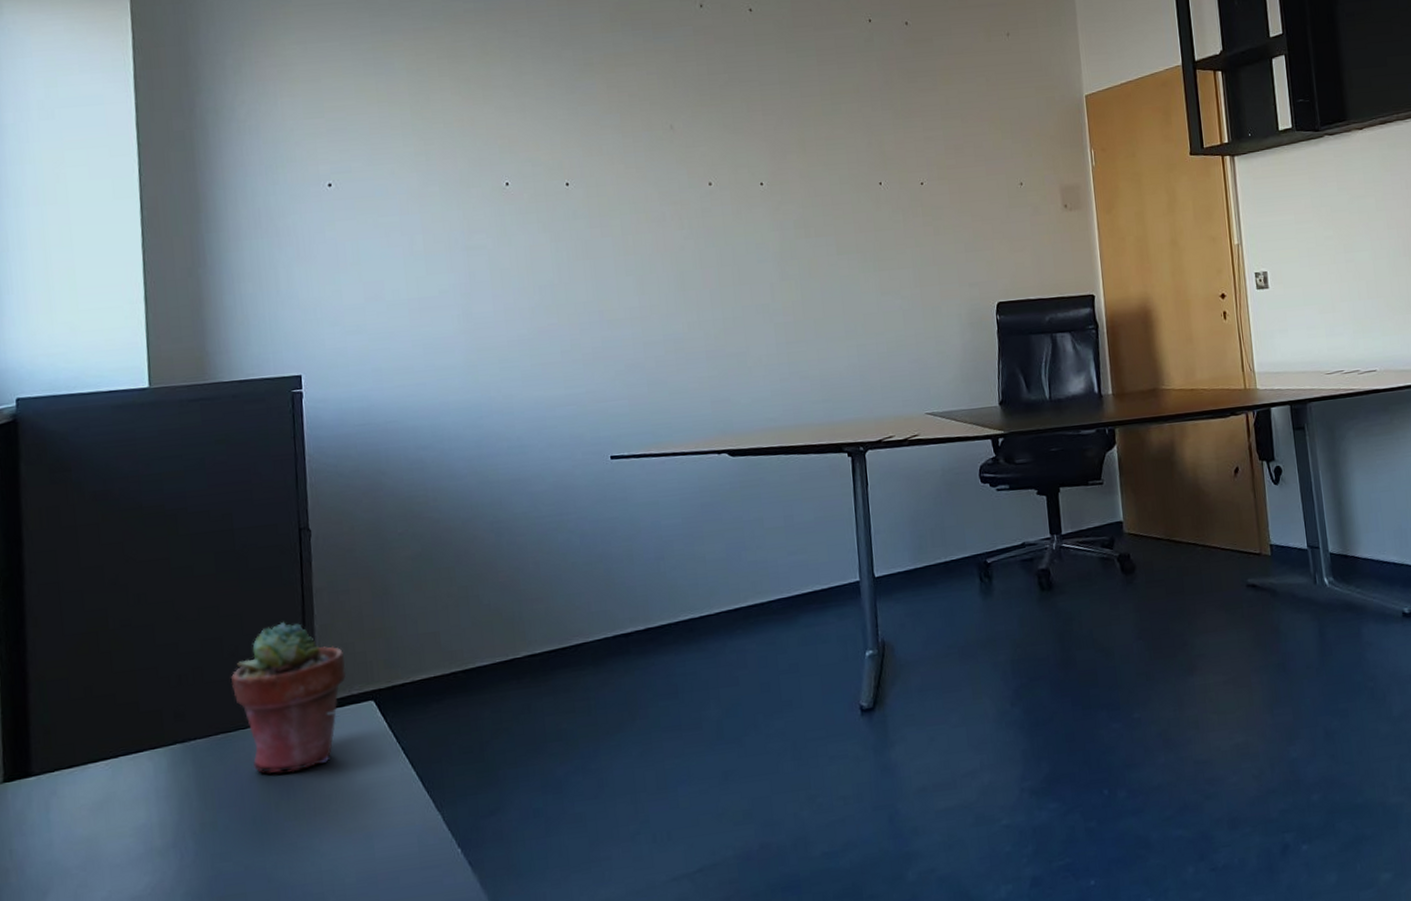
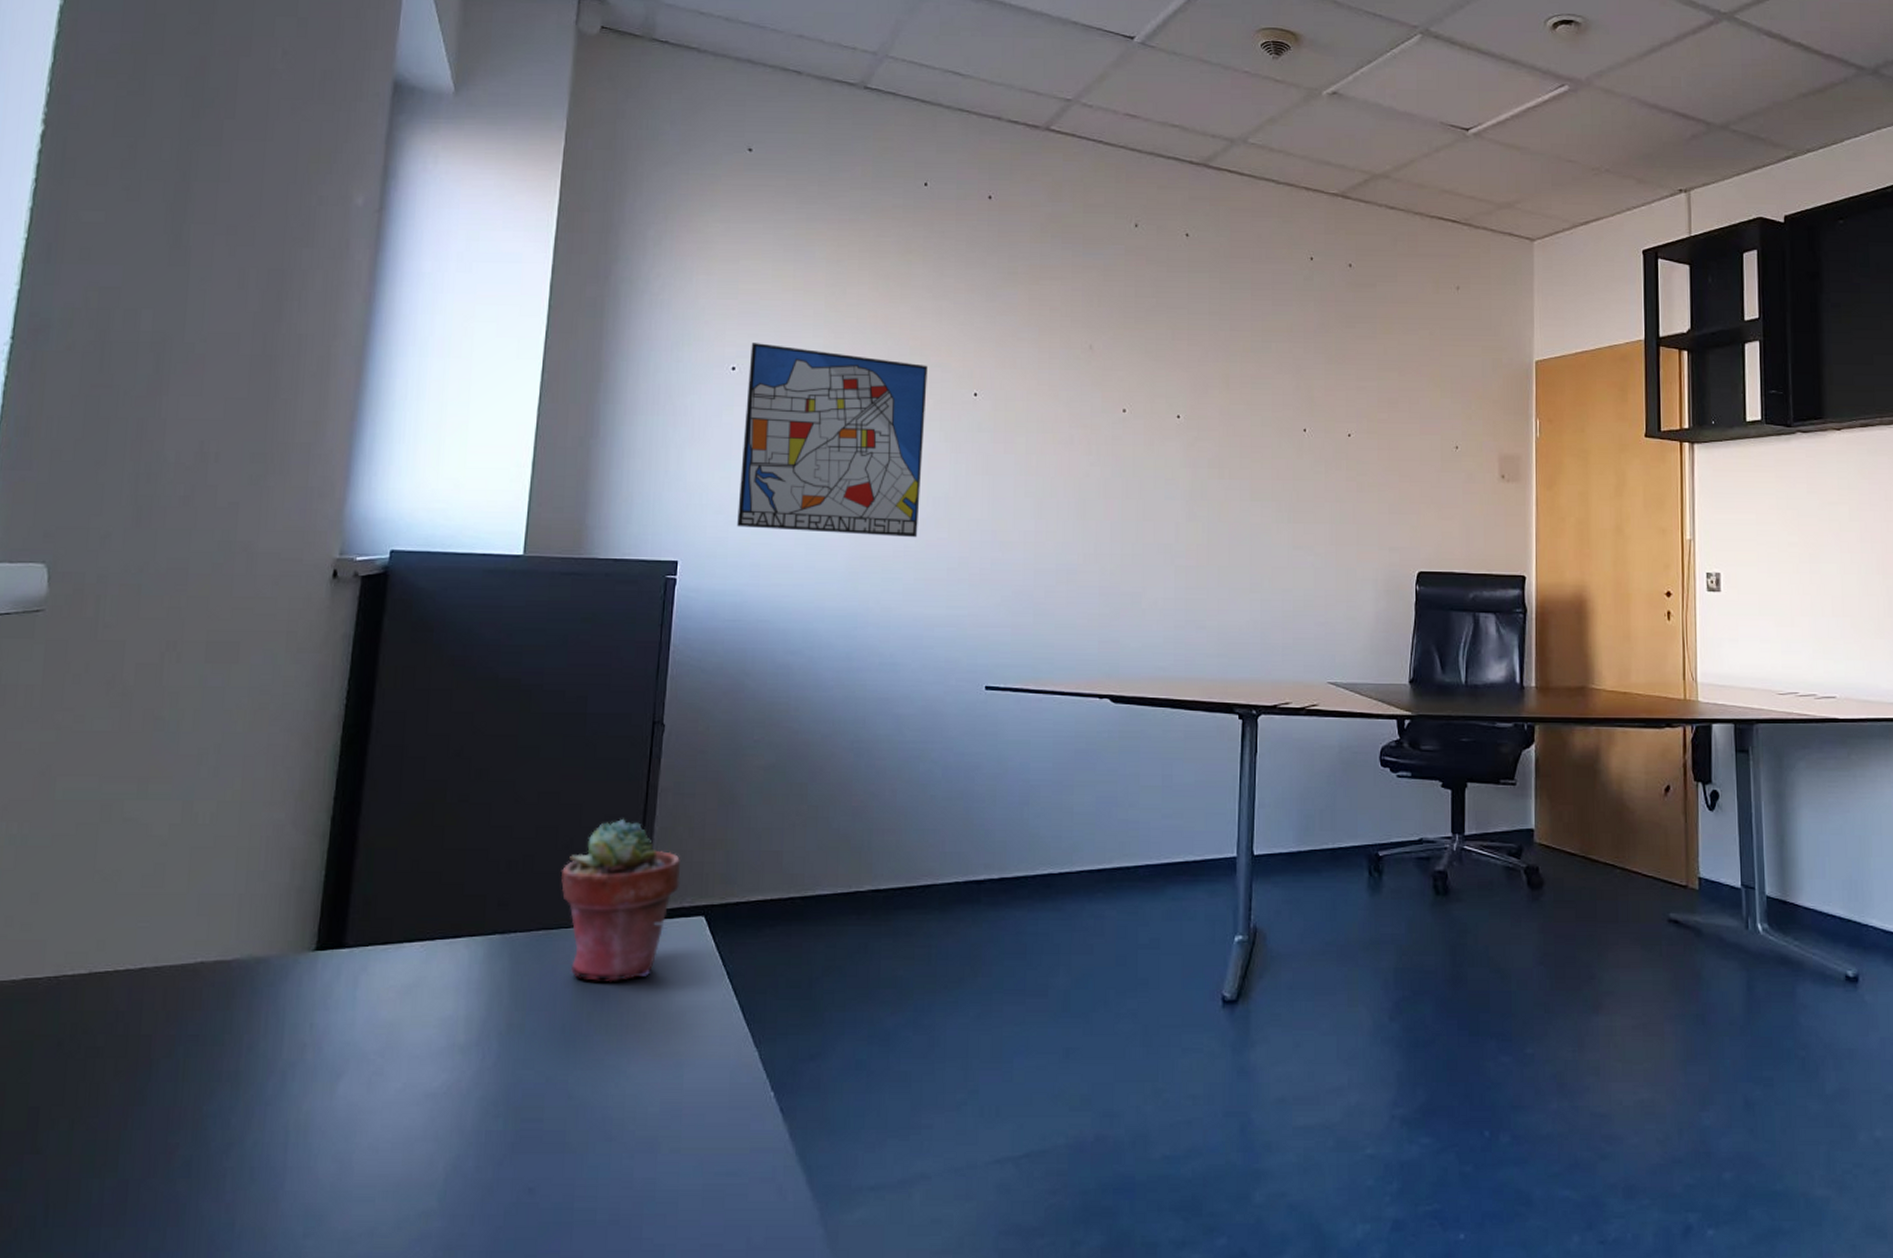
wall art: none [344,157,529,336] -> present [737,343,928,538]

